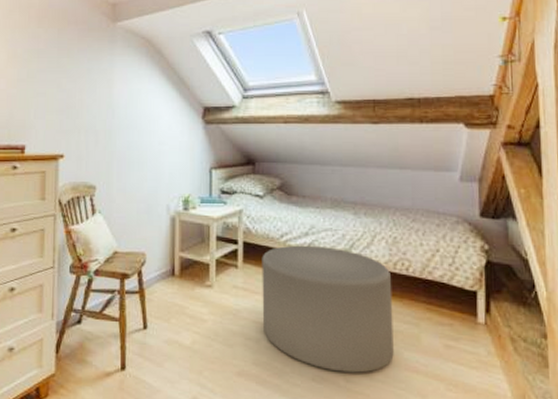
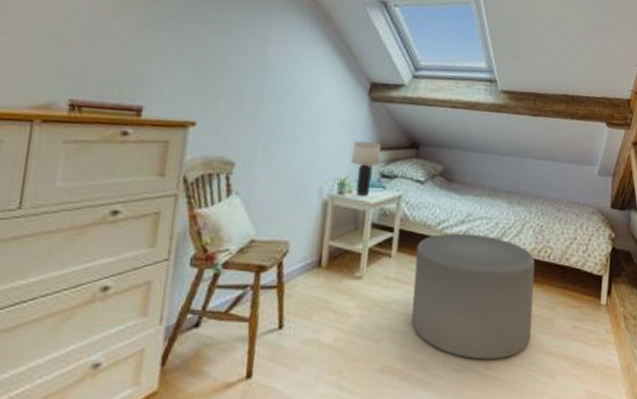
table lamp: none [192,162,219,212] -> present [351,141,382,196]

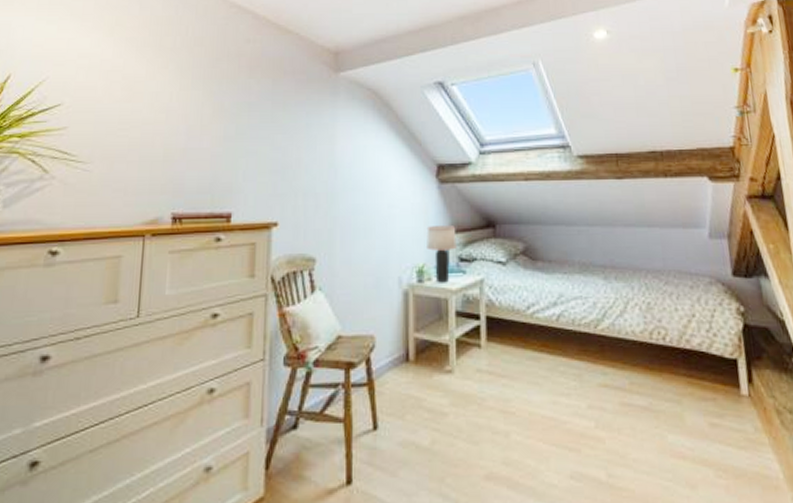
pouf: present [411,233,535,360] -> none [507,316,658,465]

